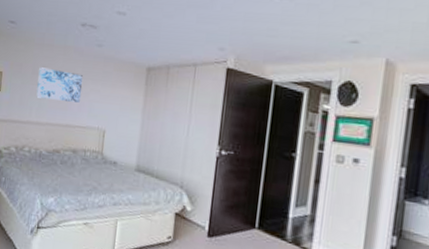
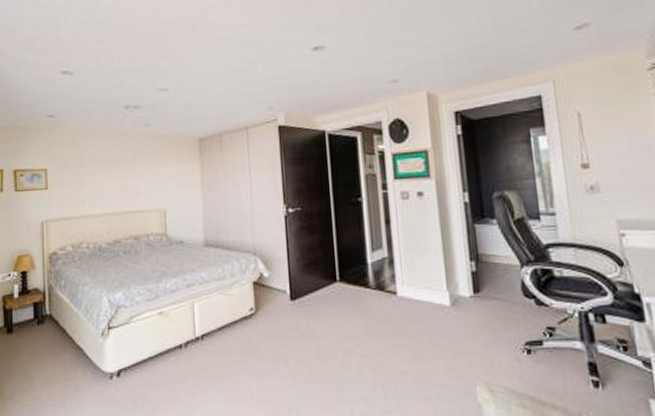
wall art: present [36,67,84,103] -> none [85,156,136,190]

